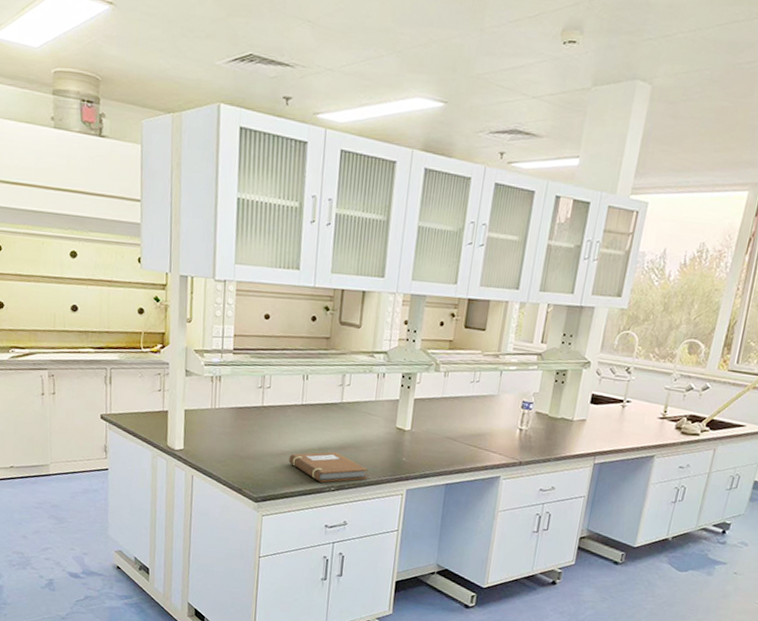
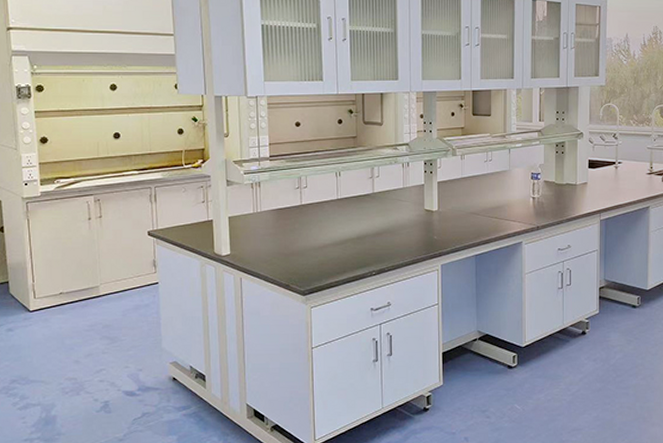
notebook: present [288,451,369,483] -> none [330,238,405,269]

